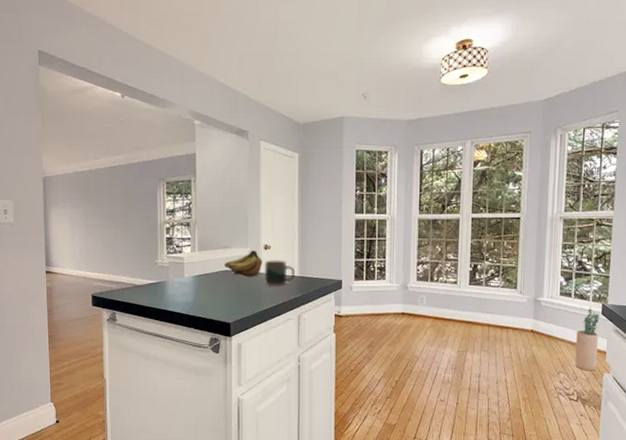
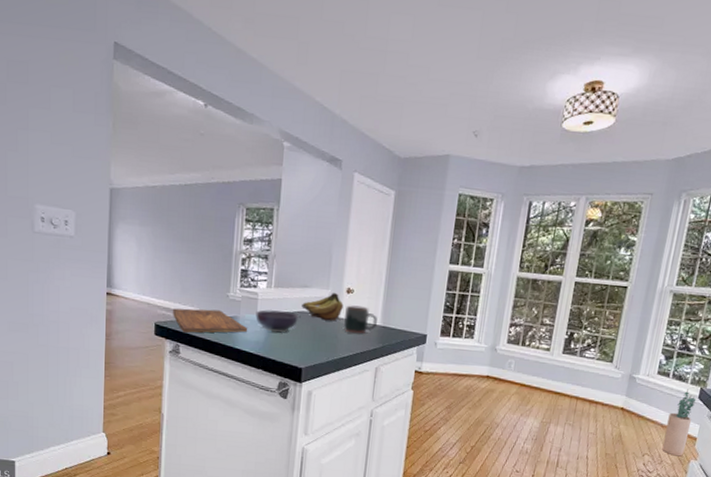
cutting board: none [107,277,178,300] -> present [173,308,248,333]
bowl: none [183,272,222,292] -> present [255,309,299,332]

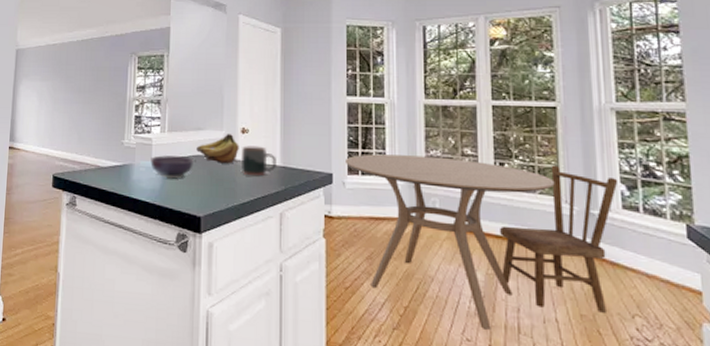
cutting board: present [173,308,248,333] -> none [70,158,144,184]
dining table: none [440,319,611,464] -> present [346,154,555,330]
dining chair: none [553,336,660,452] -> present [500,165,618,313]
vase: present [662,389,696,457] -> none [653,226,690,318]

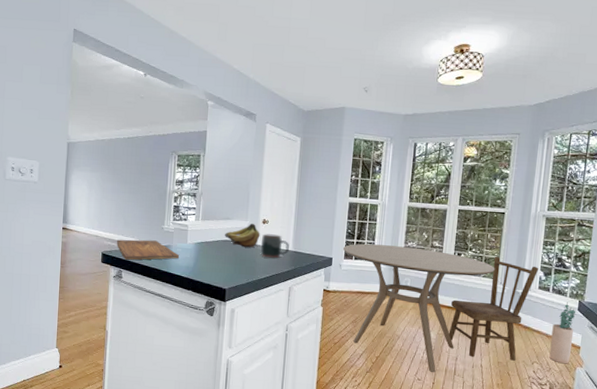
cutting board: none [70,158,144,184] -> present [117,239,180,260]
bowl: present [150,155,194,179] -> none [186,239,222,258]
vase: none [653,226,690,318] -> present [549,302,576,364]

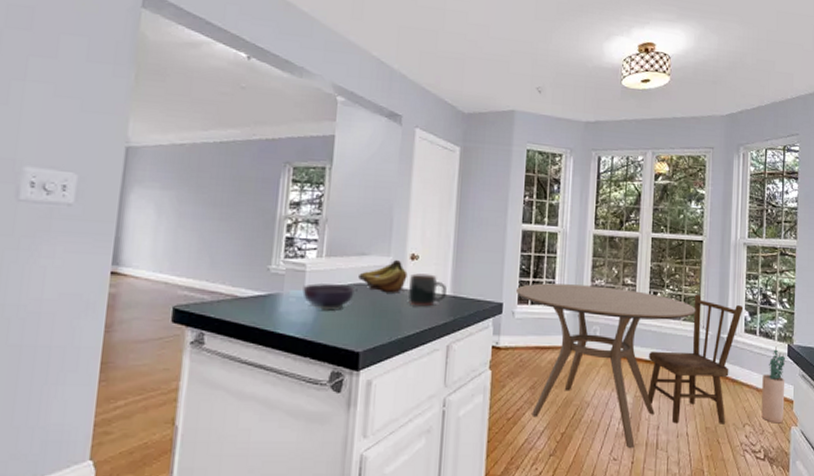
cutting board: present [117,239,180,260] -> none [197,286,293,317]
bowl: none [186,239,222,258] -> present [302,283,355,310]

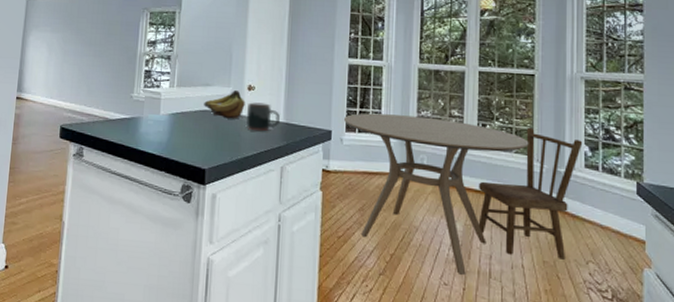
bowl: present [302,283,355,310] -> none [158,109,201,132]
vase: present [761,347,786,424] -> none [607,184,635,264]

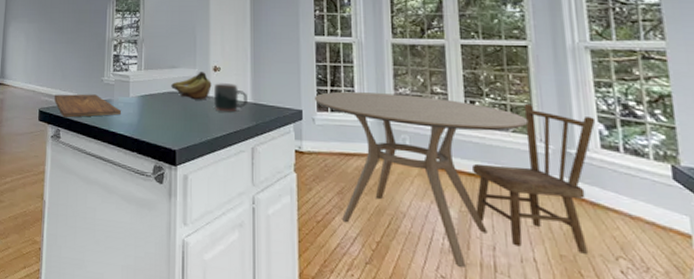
cutting board: none [78,110,151,135] -> present [54,94,122,118]

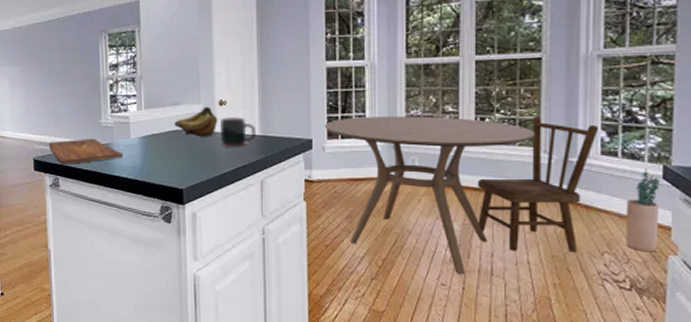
vase: none [636,167,679,262] -> present [626,169,661,252]

